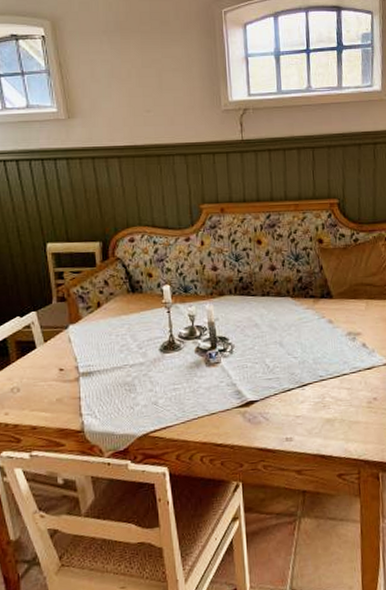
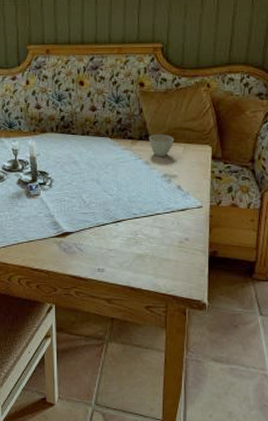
cup: none [330,291,357,314] -> present [149,134,175,156]

